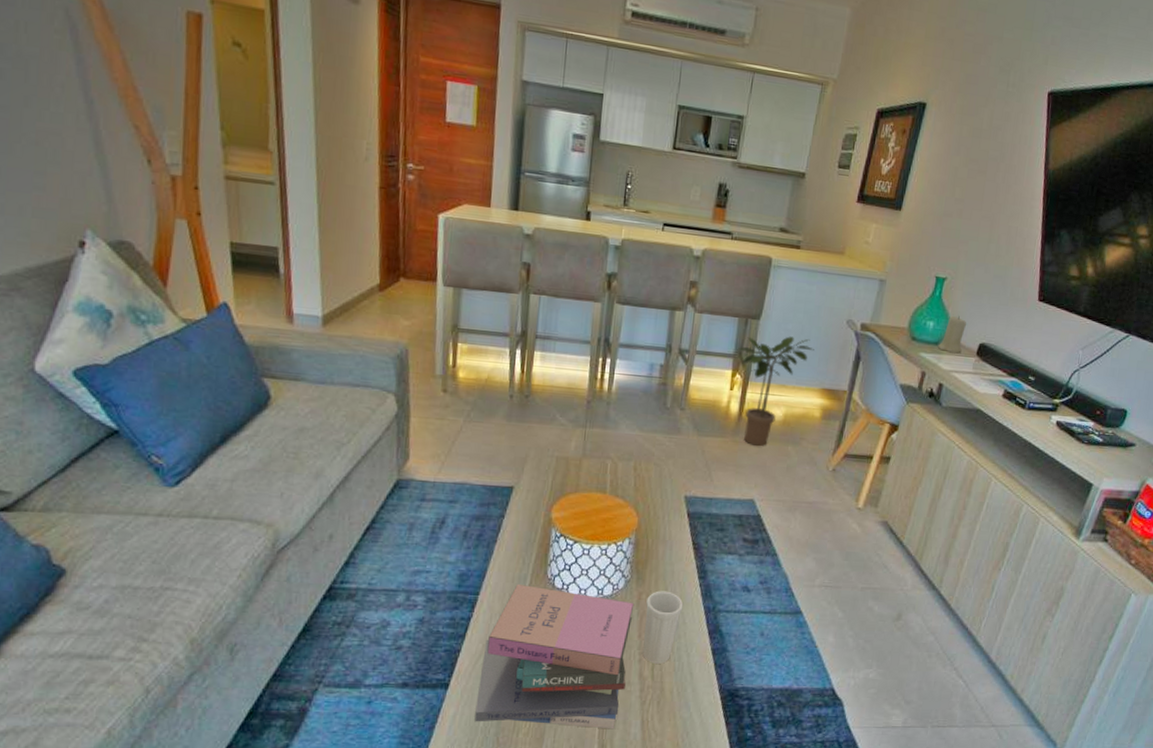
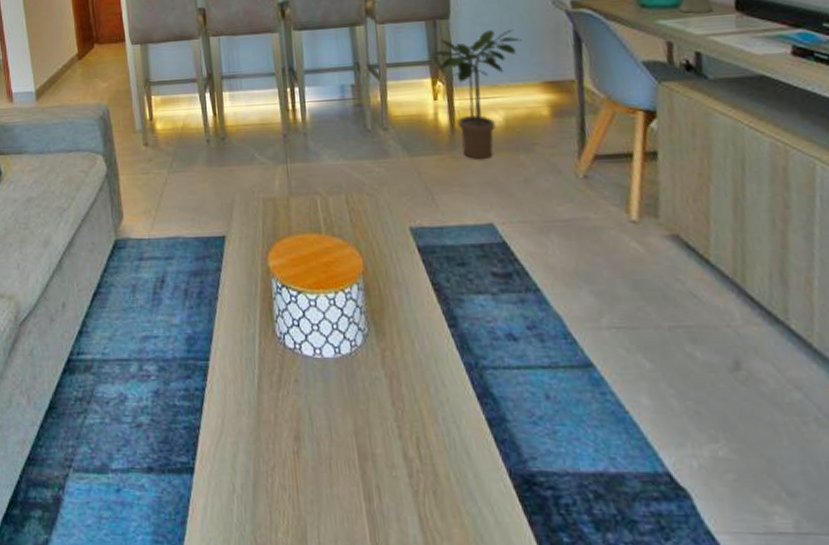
books: present [474,583,635,730] -> none [224,345,390,529]
cup: present [642,591,684,664] -> none [392,345,438,440]

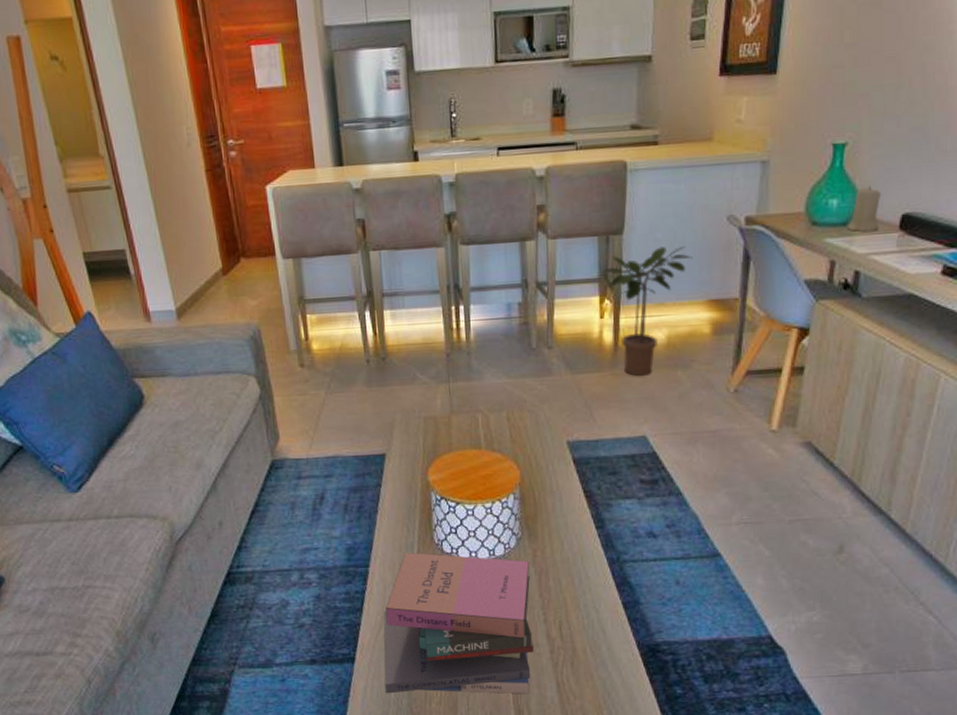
books: none [224,345,390,529] -> present [383,552,534,694]

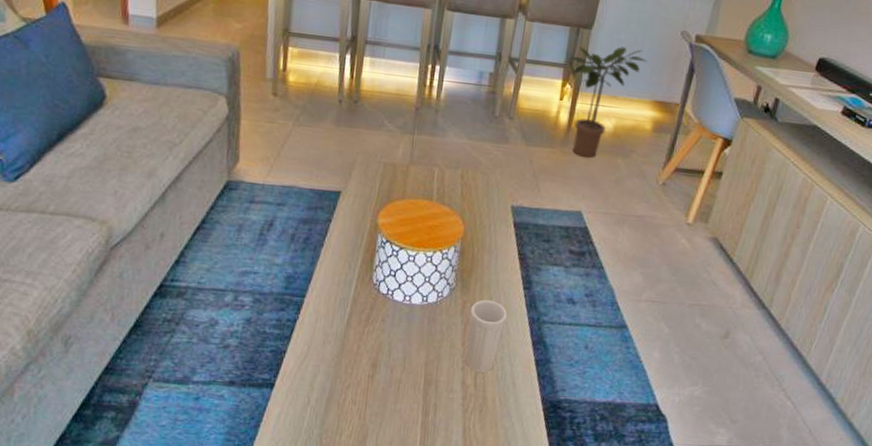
books: present [383,552,534,694] -> none [299,287,459,436]
cup: none [542,545,584,623] -> present [466,300,508,373]
candle: present [847,186,882,233] -> none [775,28,807,68]

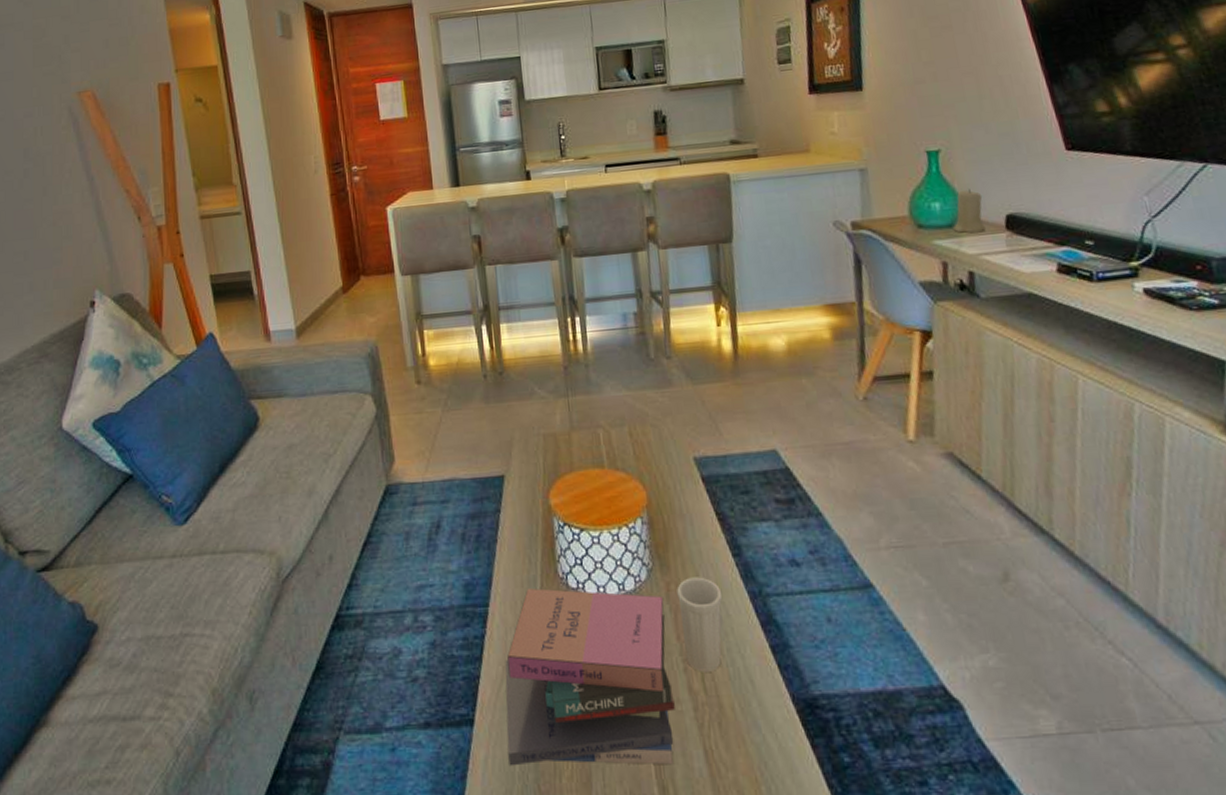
books: none [299,287,459,436] -> present [505,587,675,767]
potted plant: present [567,46,647,158] -> none [714,252,803,385]
candle: none [775,28,807,68] -> present [953,189,986,234]

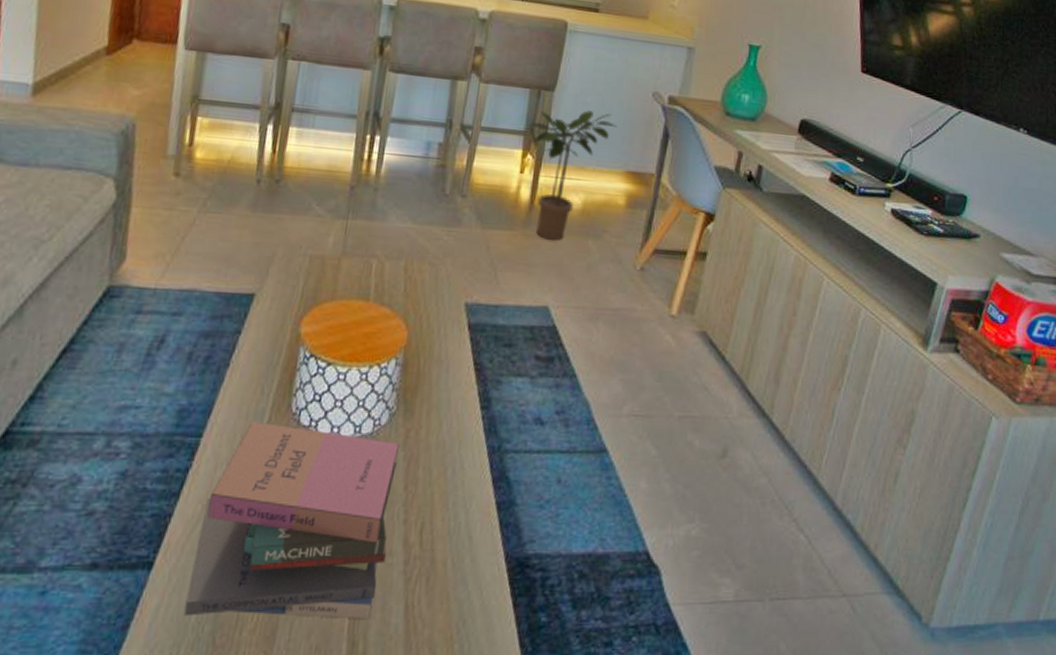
cup: present [677,577,723,672] -> none [409,426,462,525]
potted plant: none [714,252,803,385] -> present [528,110,617,240]
candle: present [953,189,986,234] -> none [755,88,786,131]

